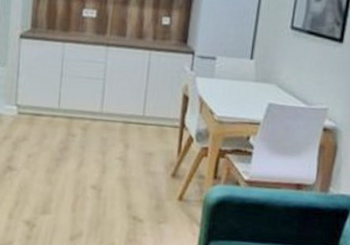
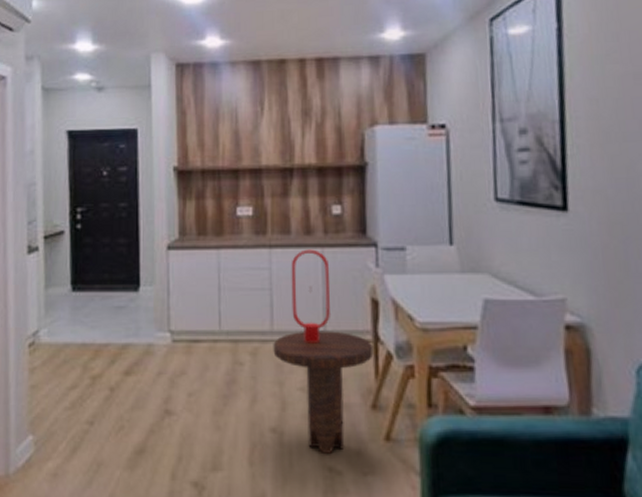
side table: none [100,115,180,207] -> present [273,331,374,454]
table lamp: none [119,50,154,125] -> present [291,249,332,344]

